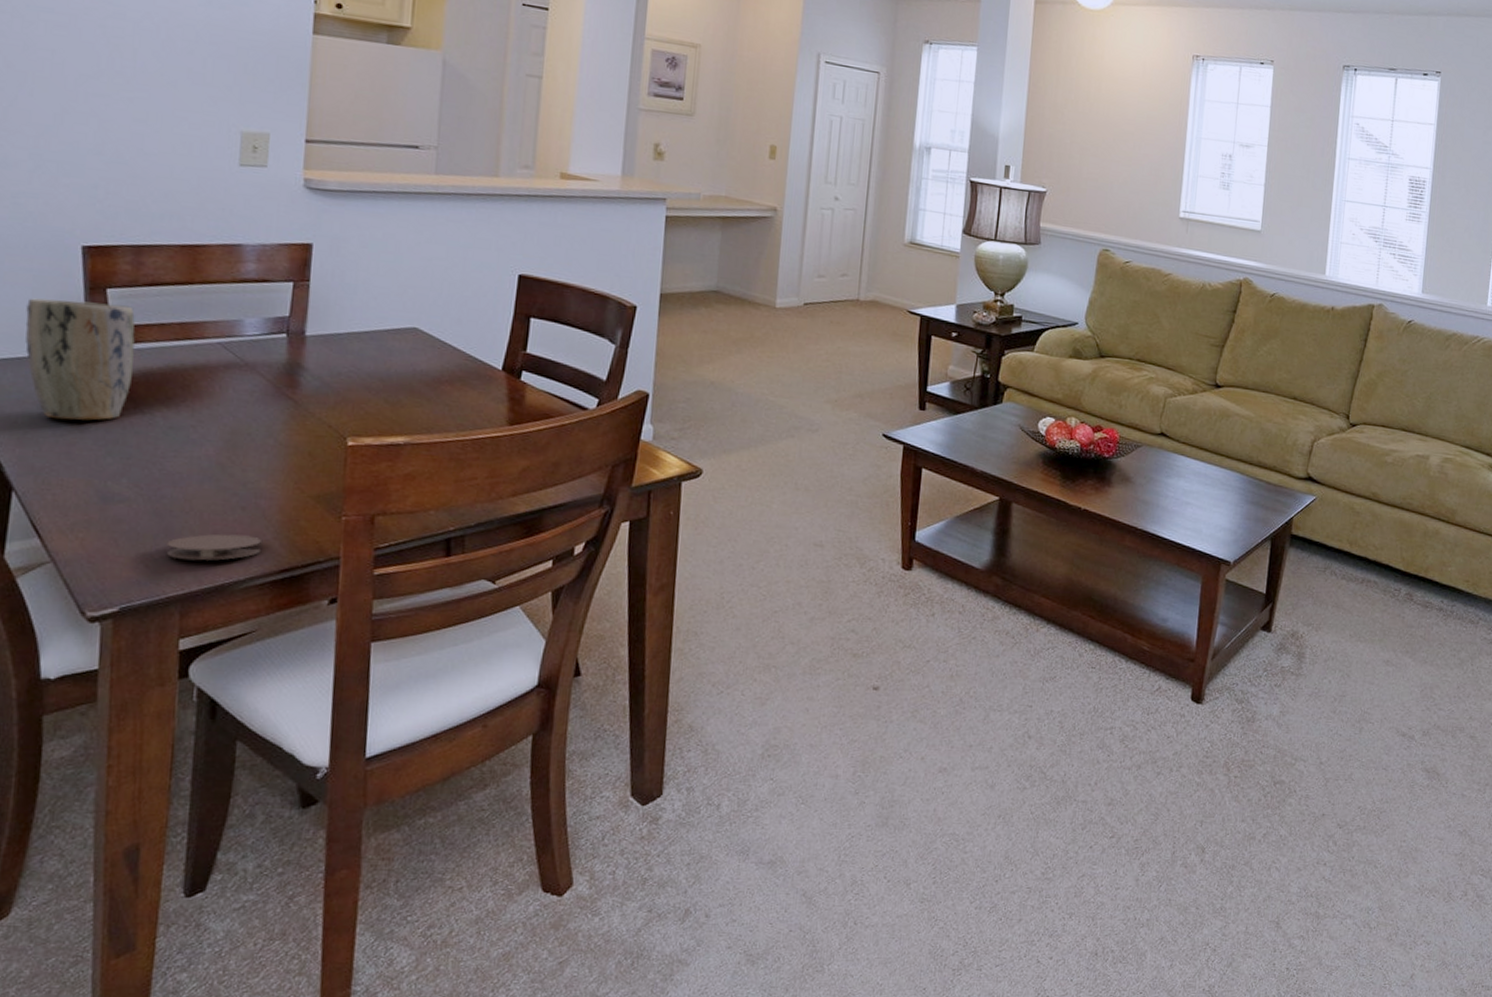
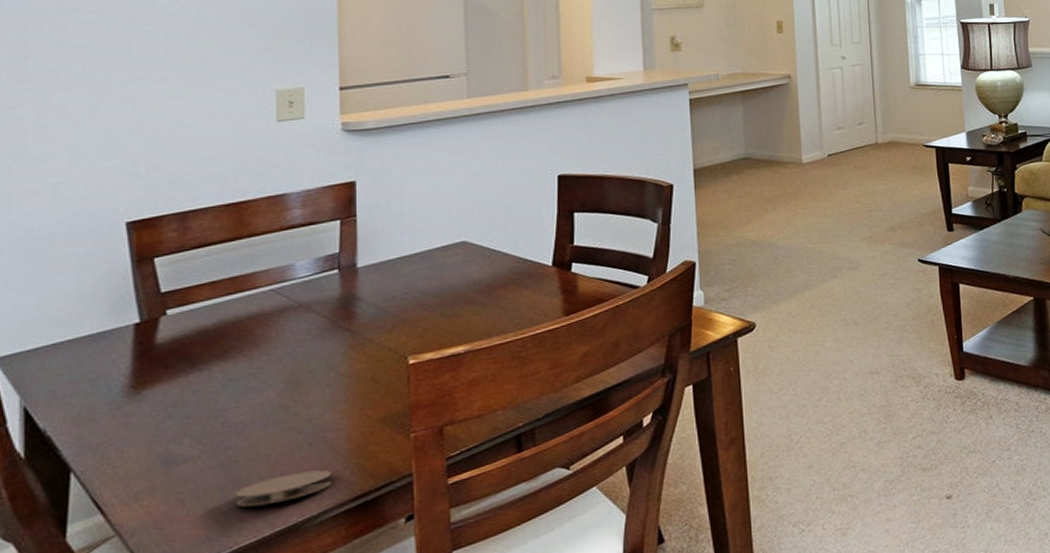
plant pot: present [25,298,135,421] -> none [73,271,186,393]

